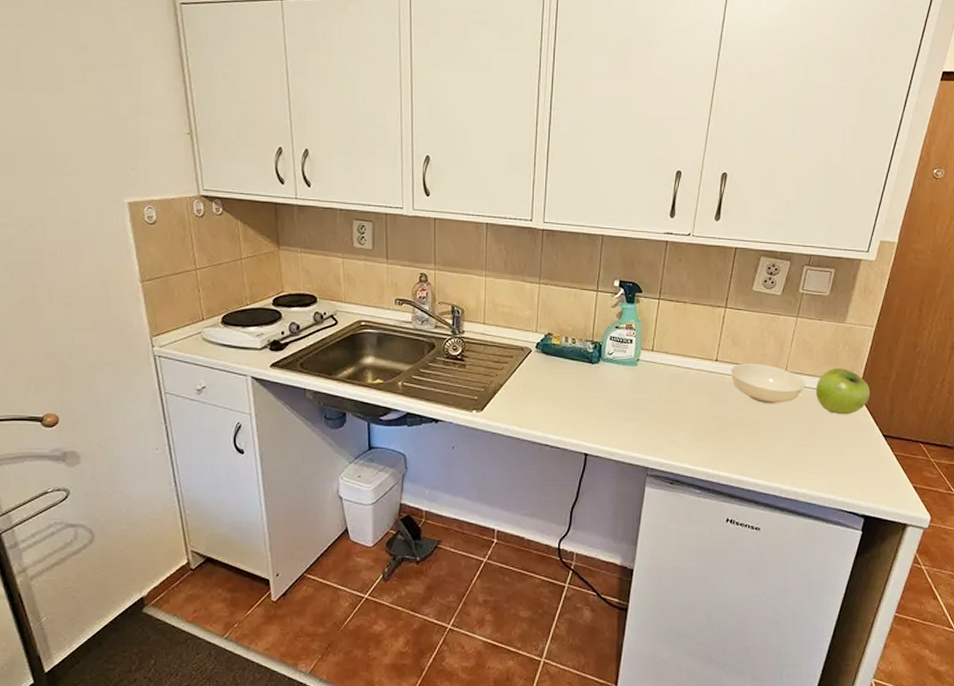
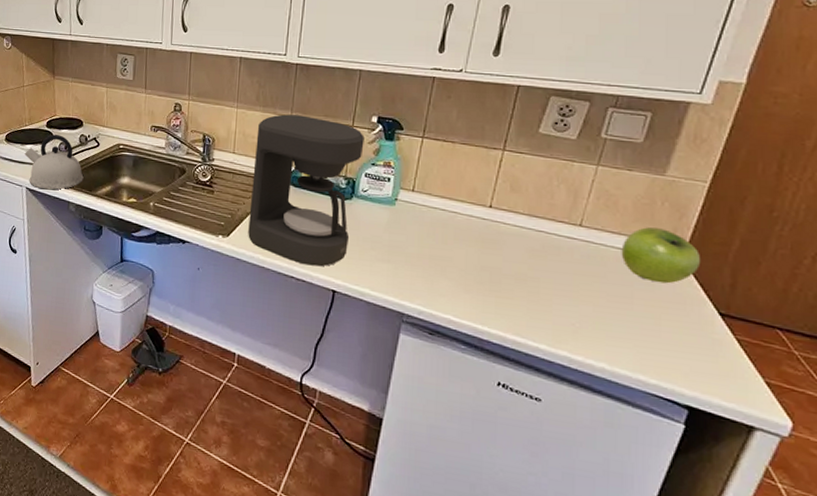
kettle: none [247,314,321,377] -> present [25,134,84,190]
coffee maker: none [502,281,608,432] -> present [248,114,365,267]
bowl: present [730,363,806,404] -> none [507,212,607,261]

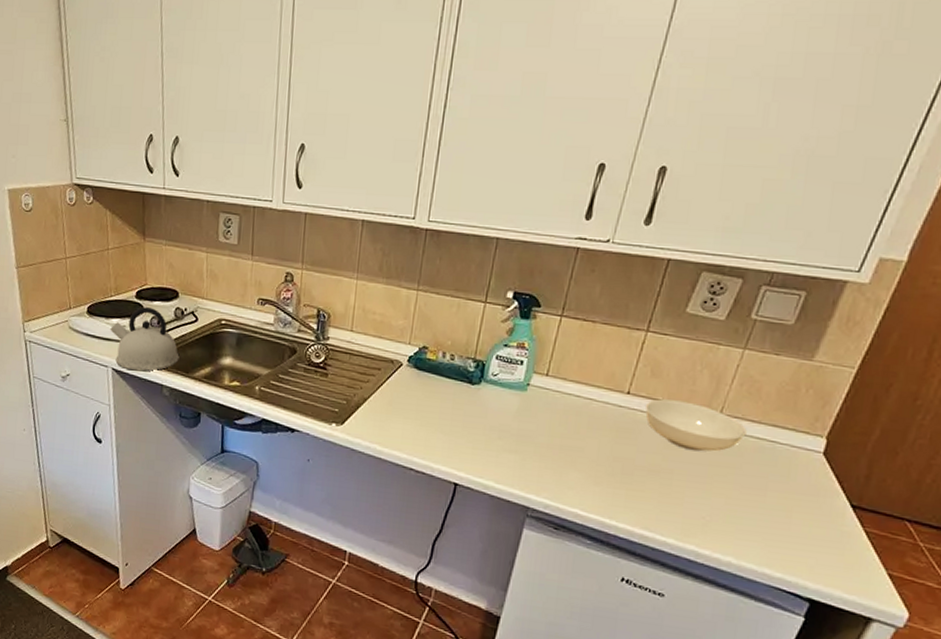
coffee maker: present [248,114,365,267] -> none [364,287,498,458]
bowl: none [507,212,607,261] -> present [645,399,747,452]
fruit: present [621,227,701,284] -> none [759,415,840,475]

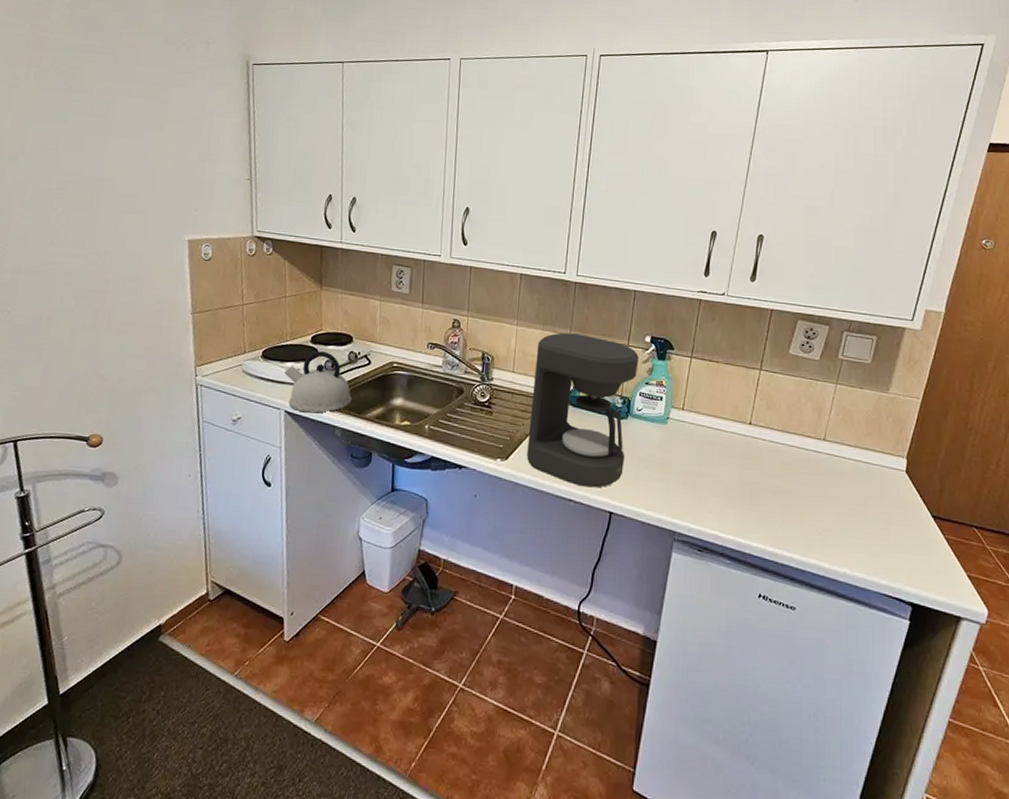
coffee maker: none [364,287,498,458] -> present [527,333,639,488]
bowl: present [645,399,747,452] -> none [764,428,846,474]

